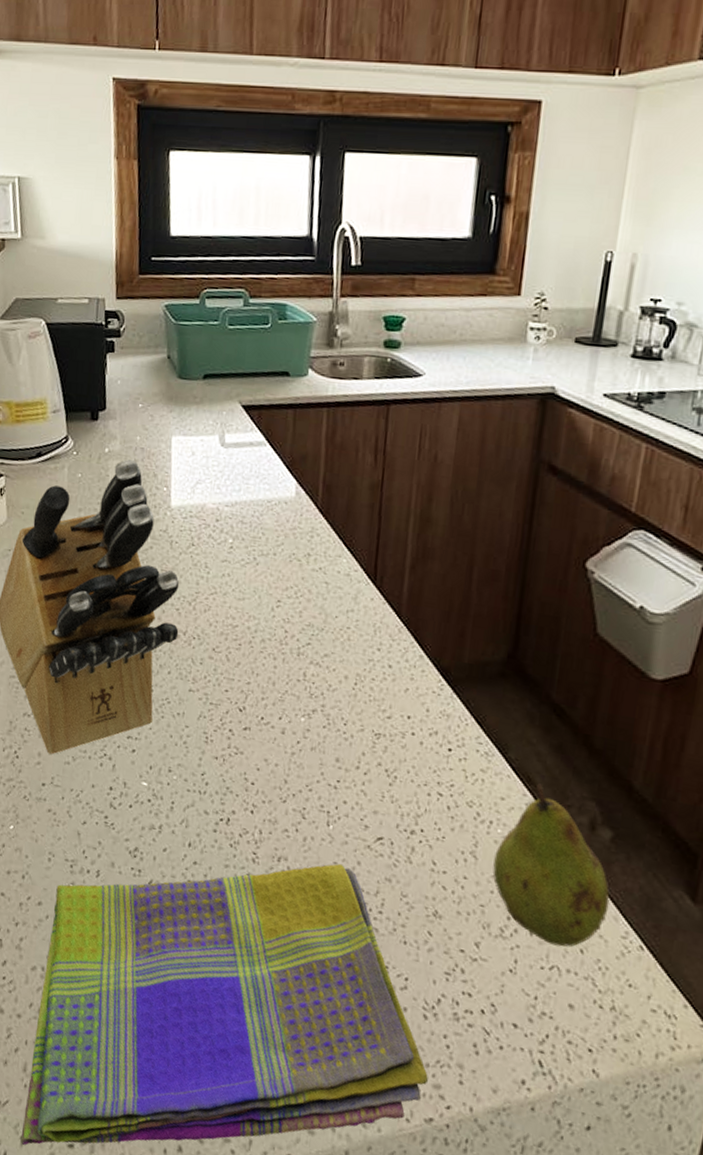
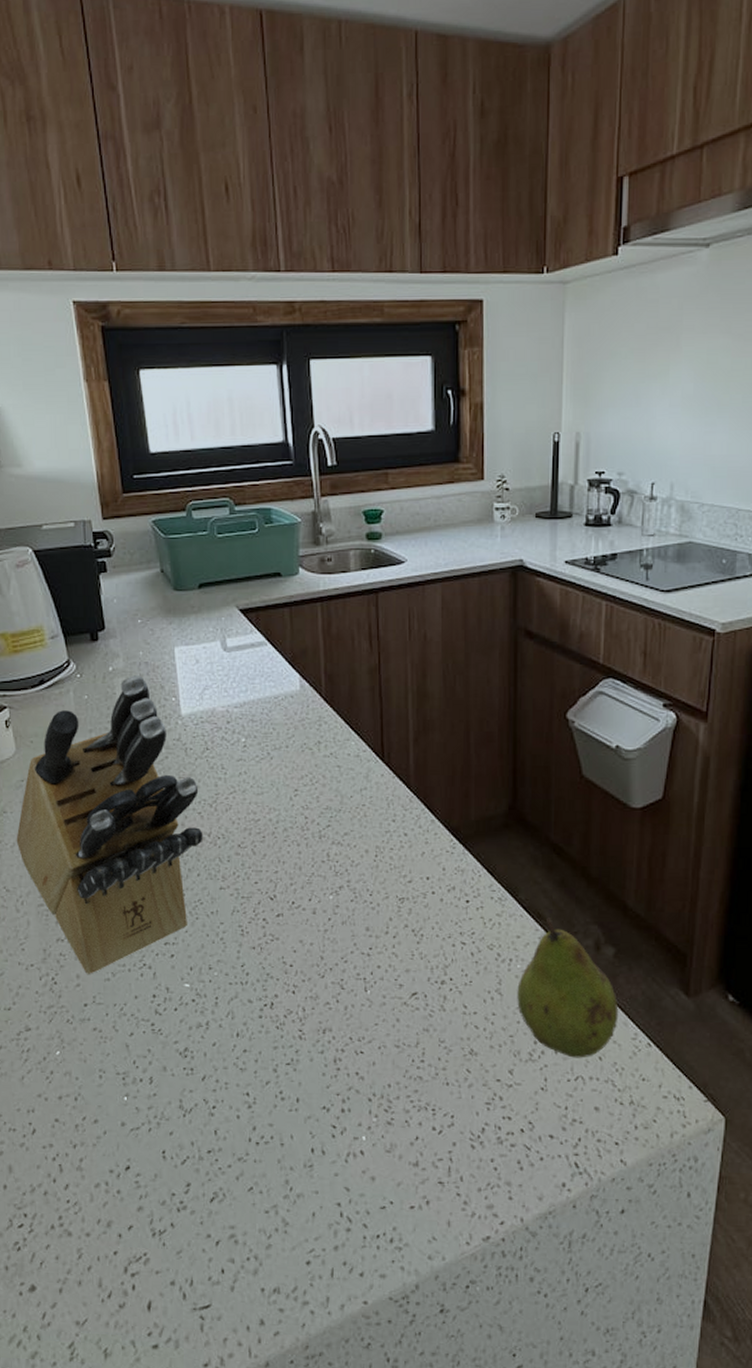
dish towel: present [20,863,428,1146] -> none [104,1024,481,1358]

